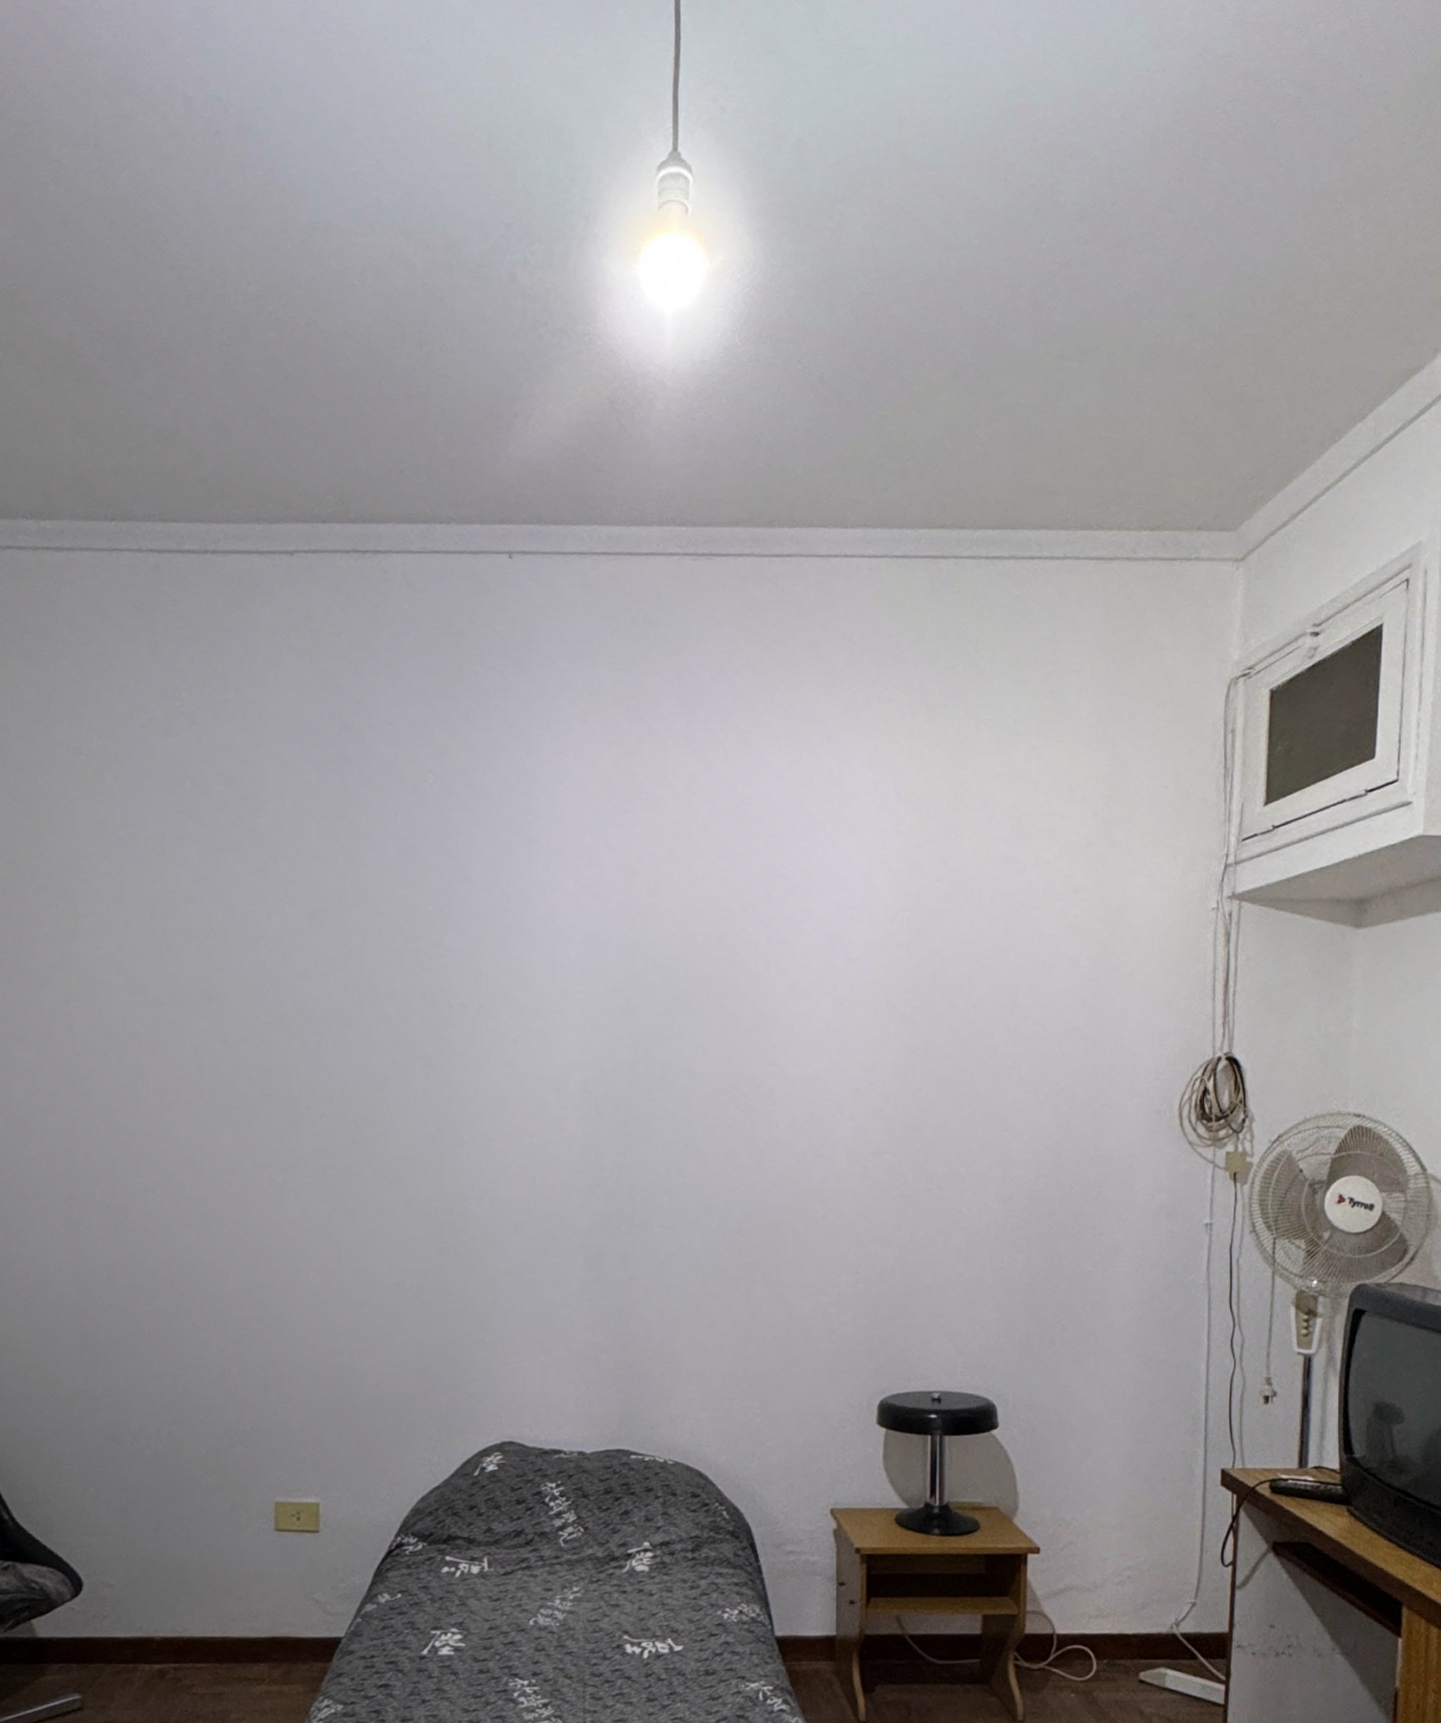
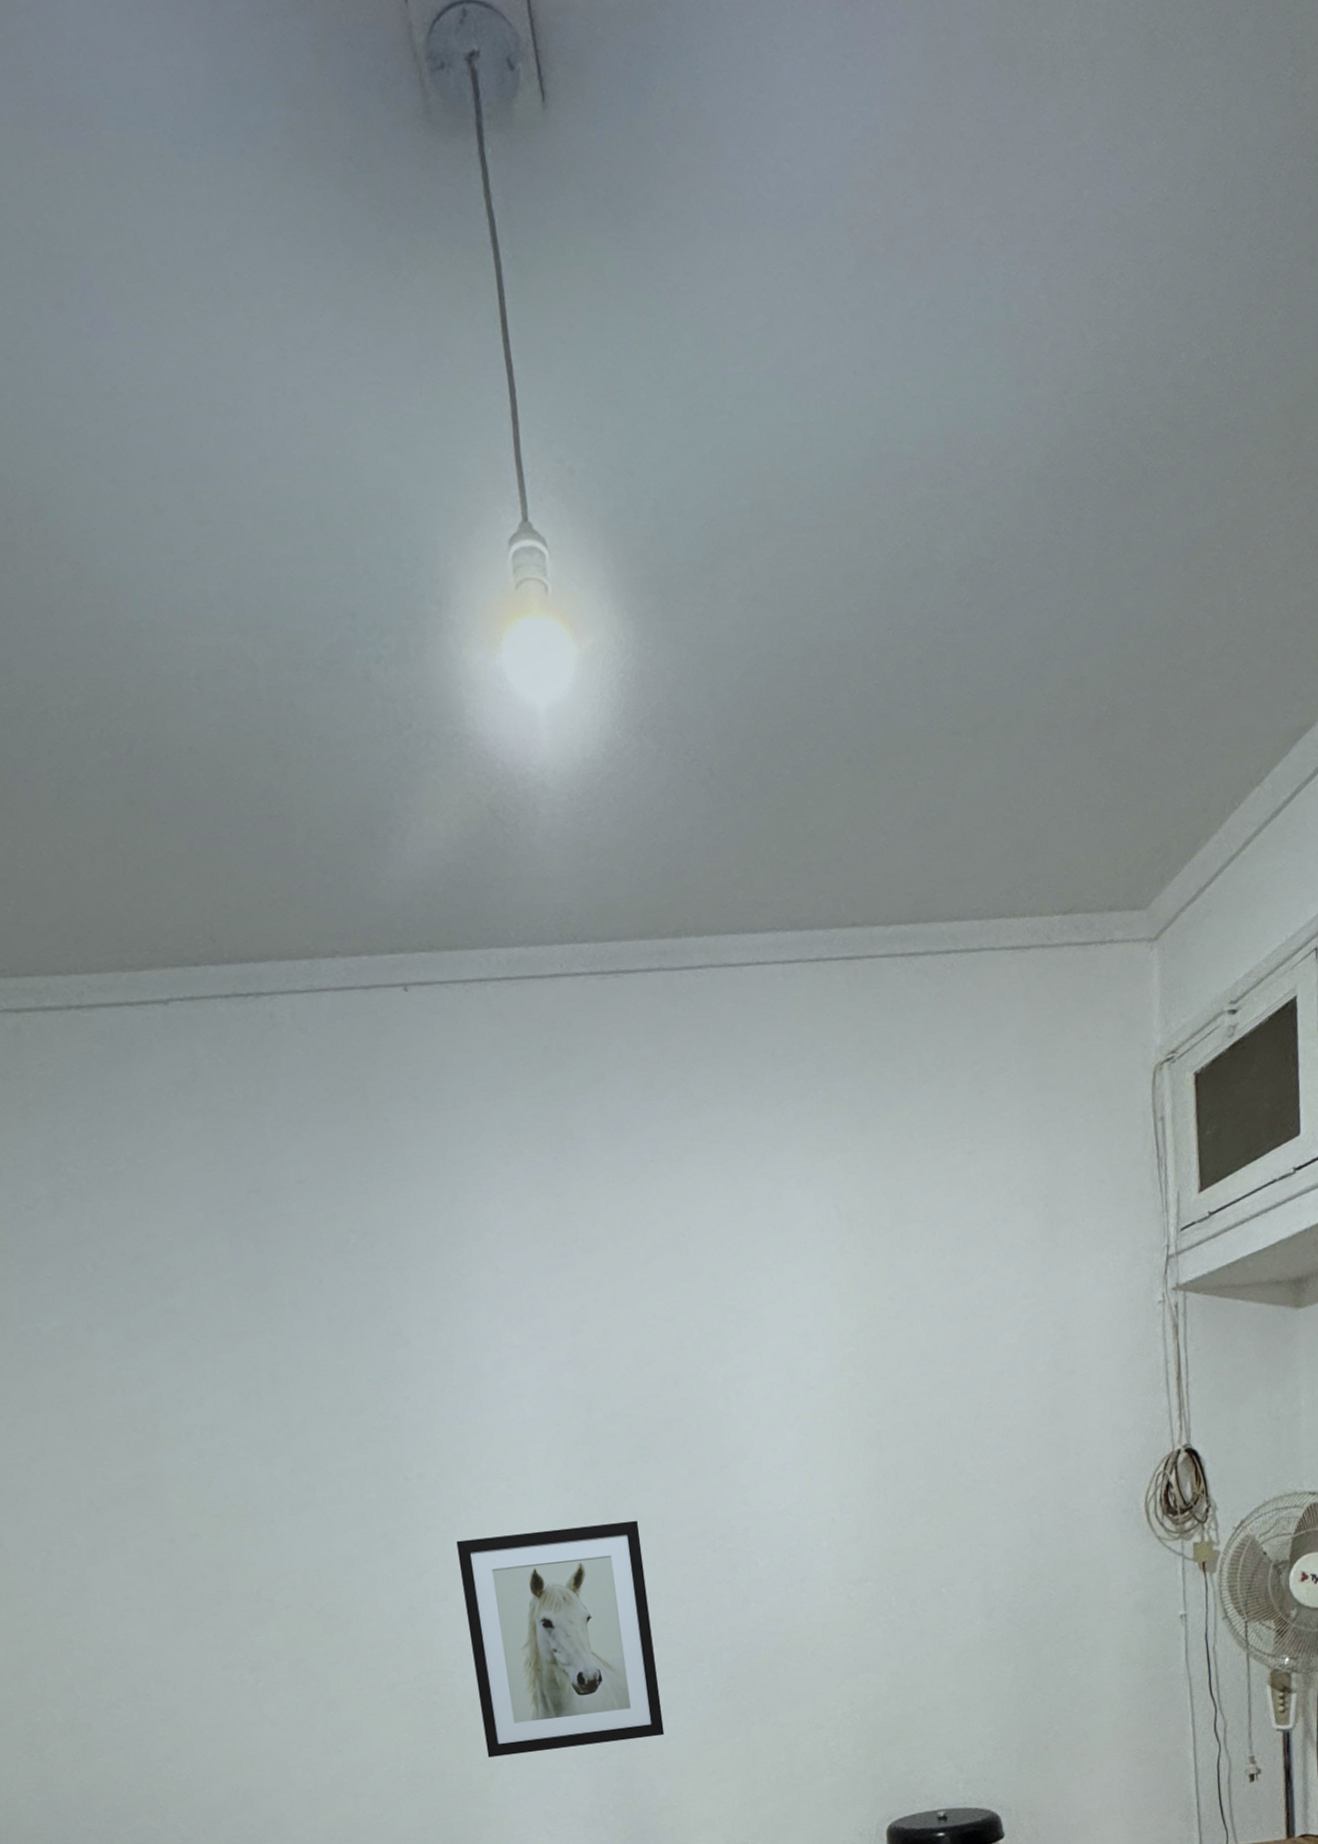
wall art: none [489,1069,667,1283] -> present [456,1520,665,1758]

